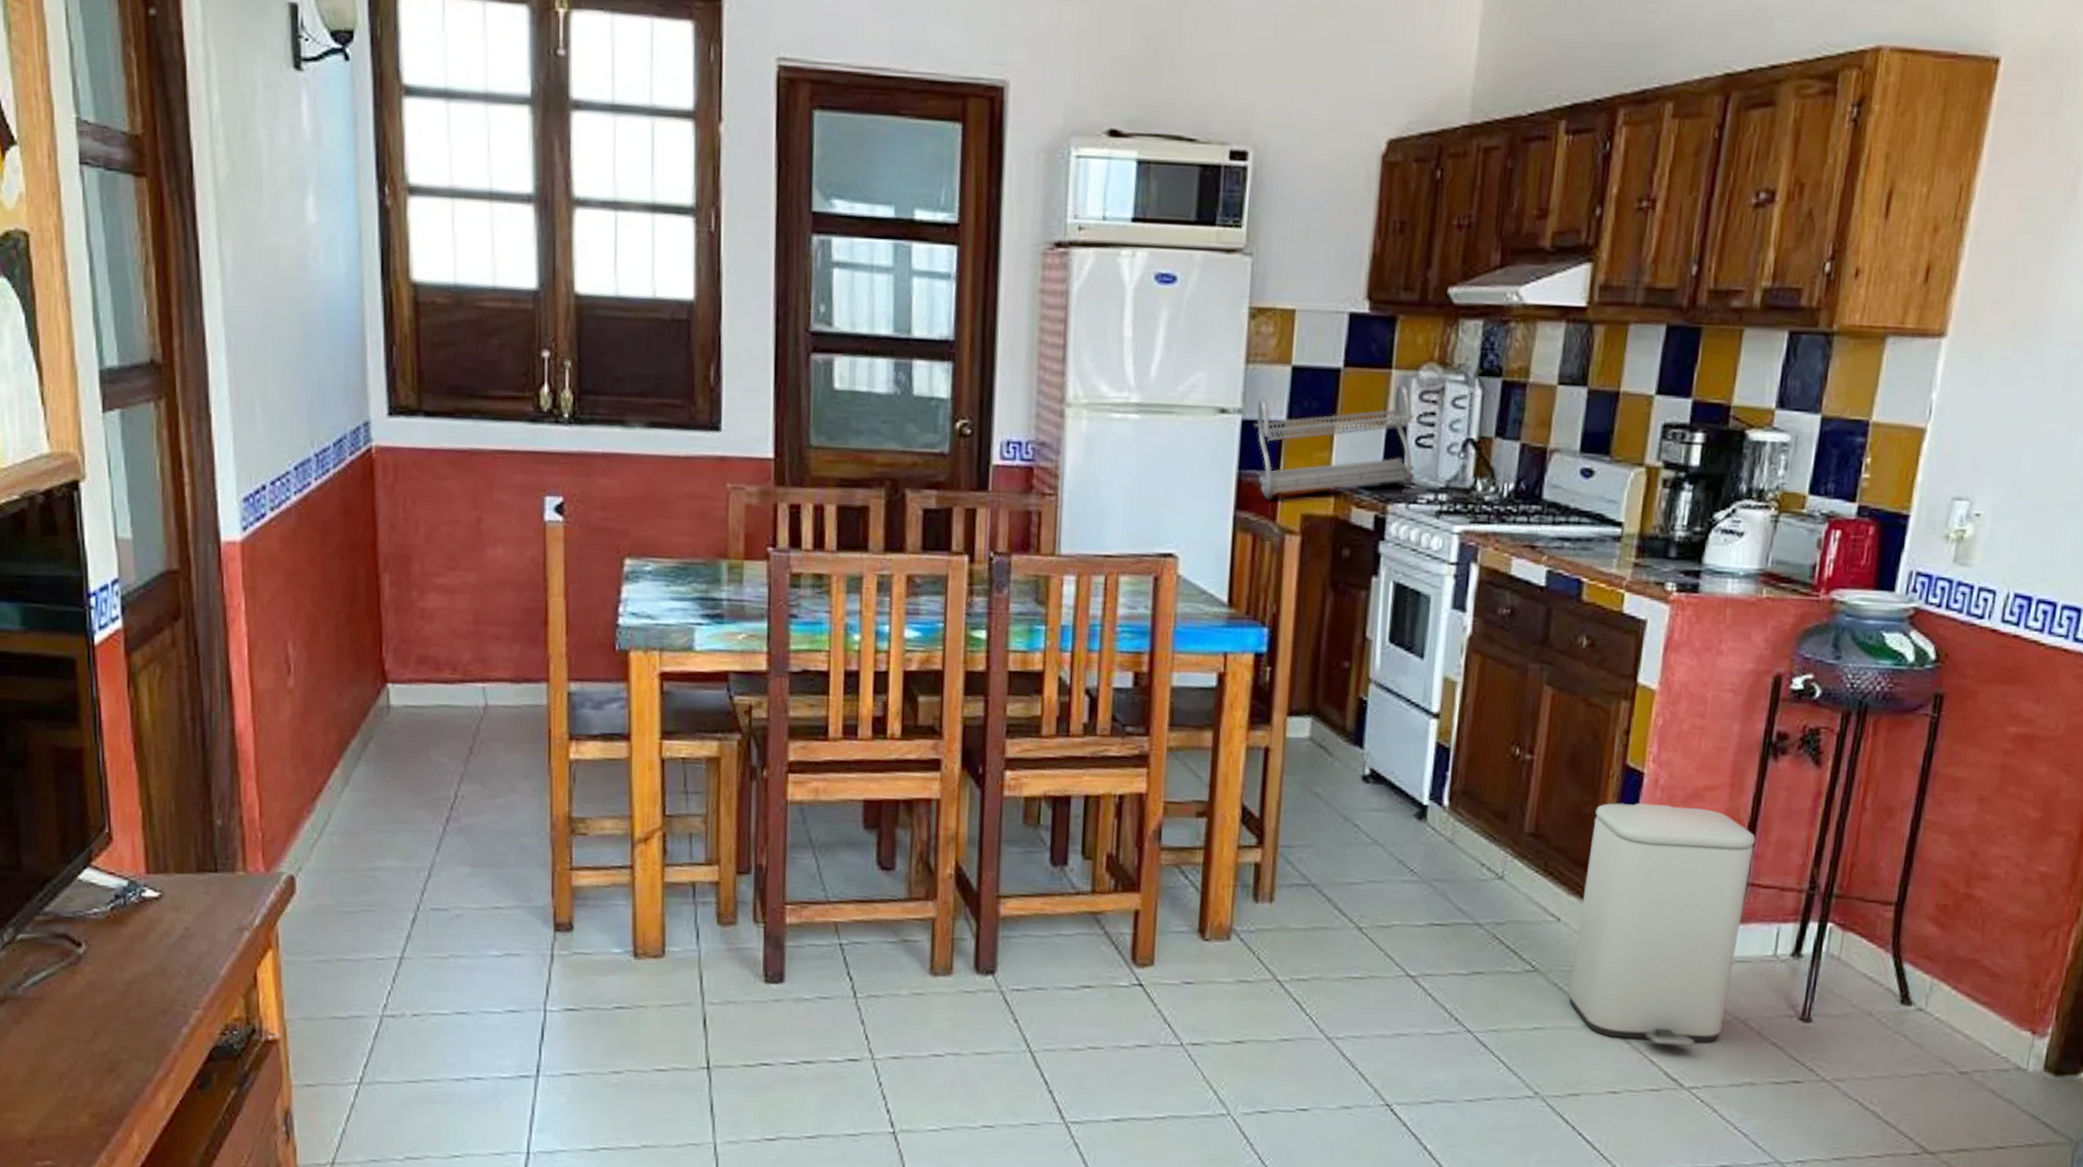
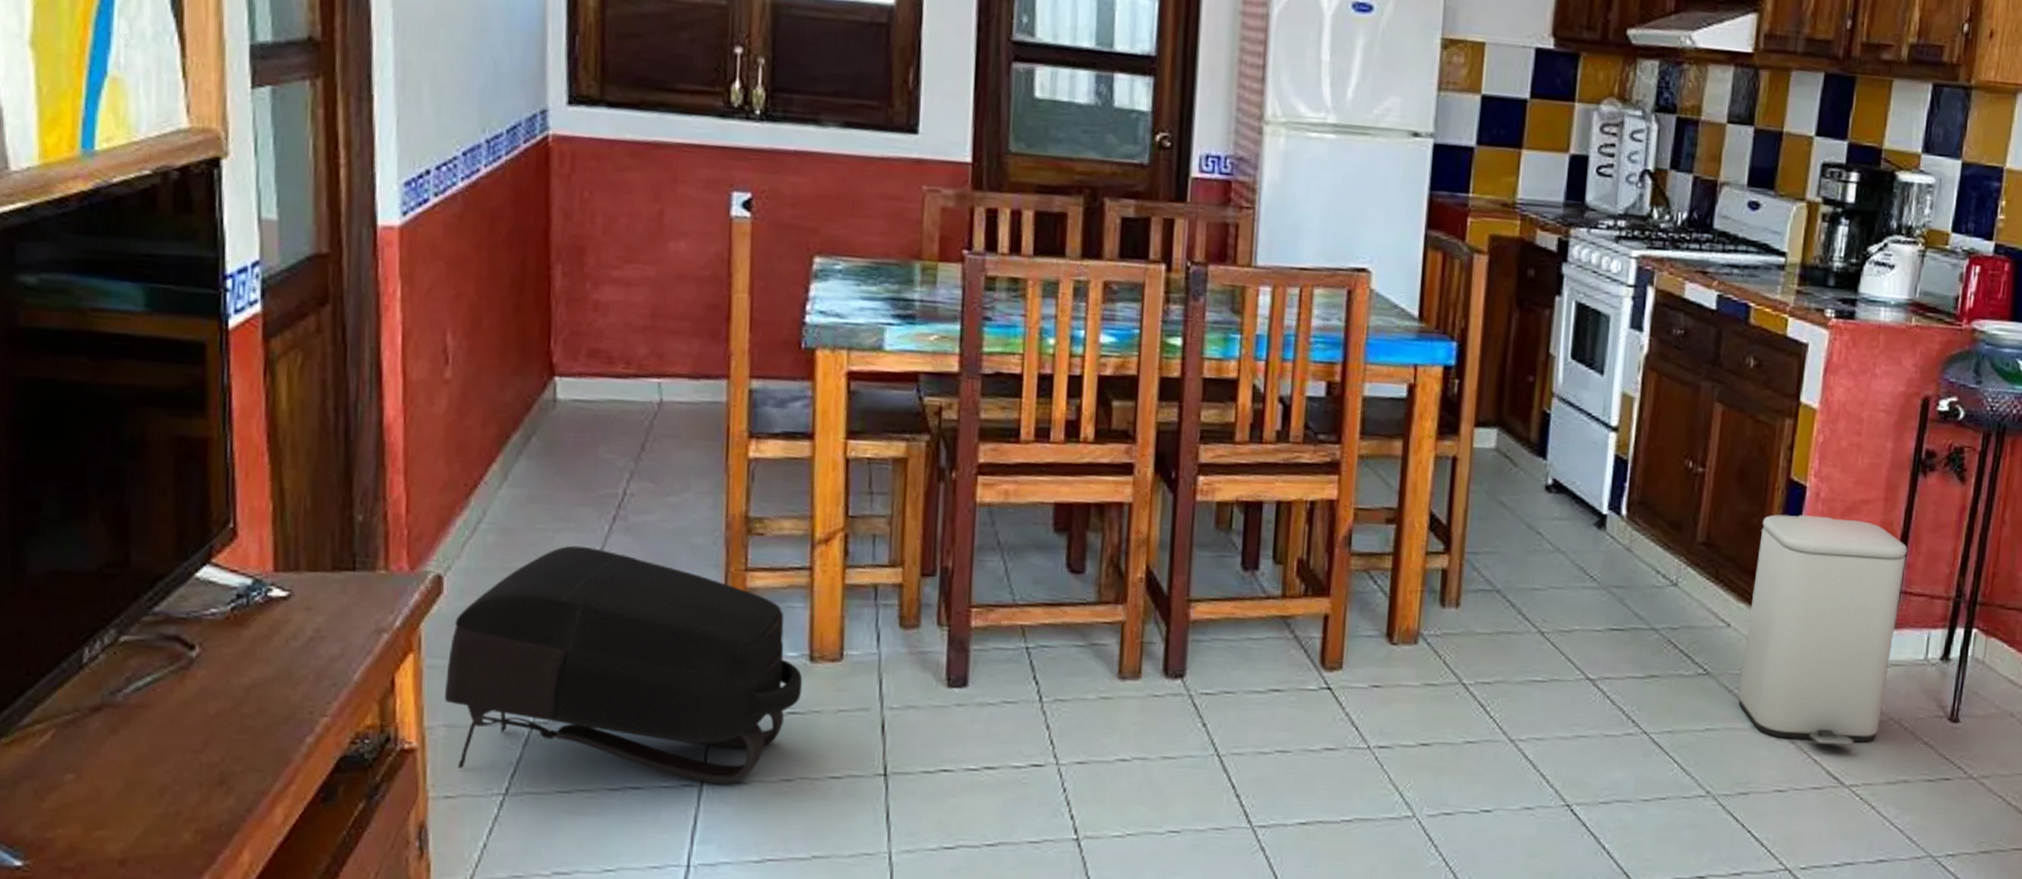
backpack: none [301,846,628,1076] -> present [444,545,803,785]
dish rack: present [1254,383,1415,500] -> none [1445,115,1596,221]

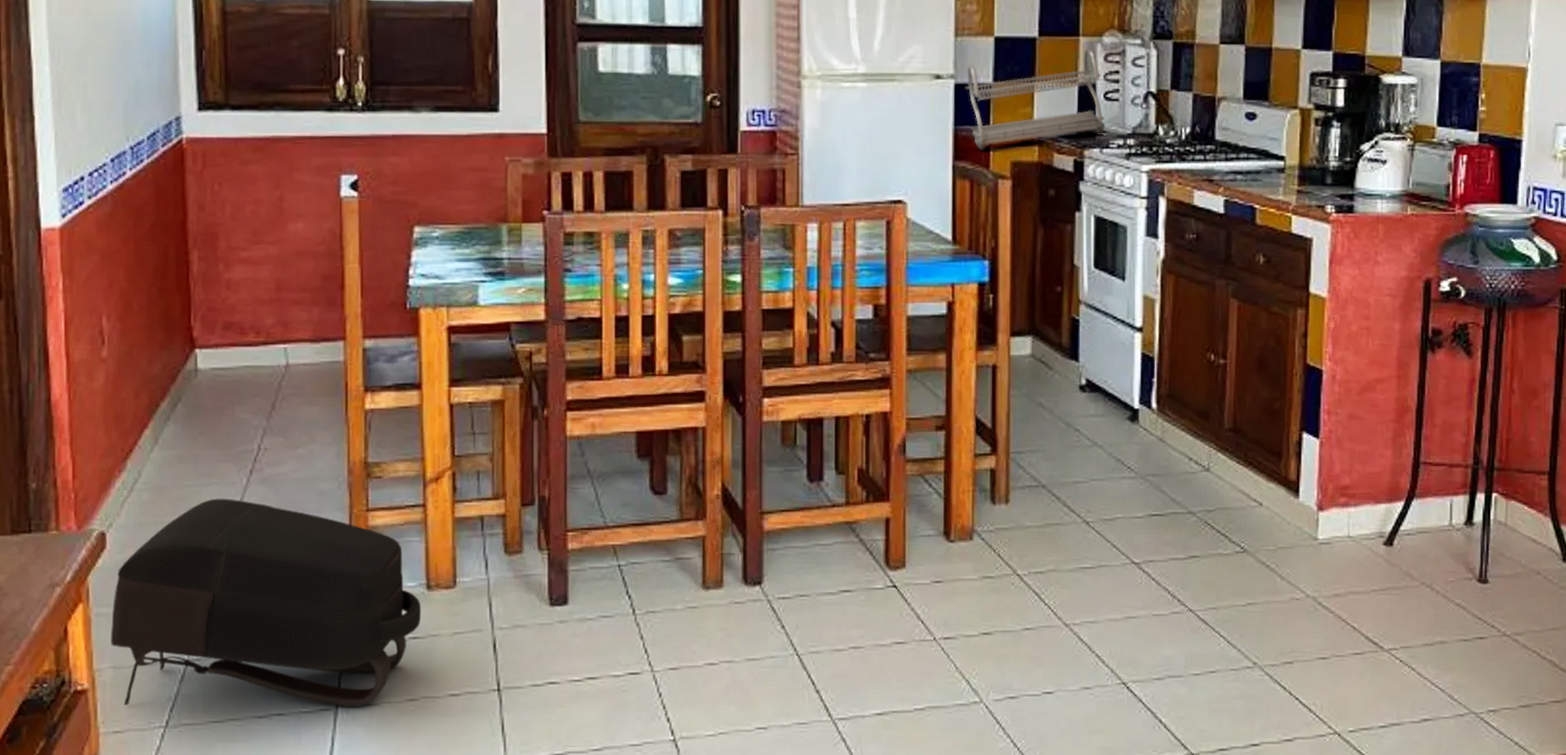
dish rack: none [1445,115,1596,221] -> present [966,48,1106,151]
pedal bin: present [1738,514,1907,746] -> none [1275,397,1423,612]

